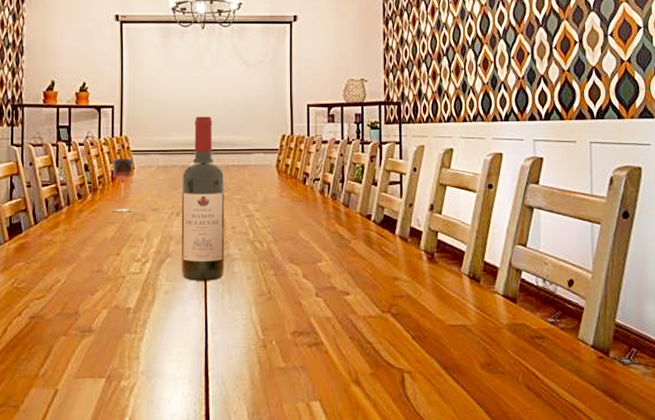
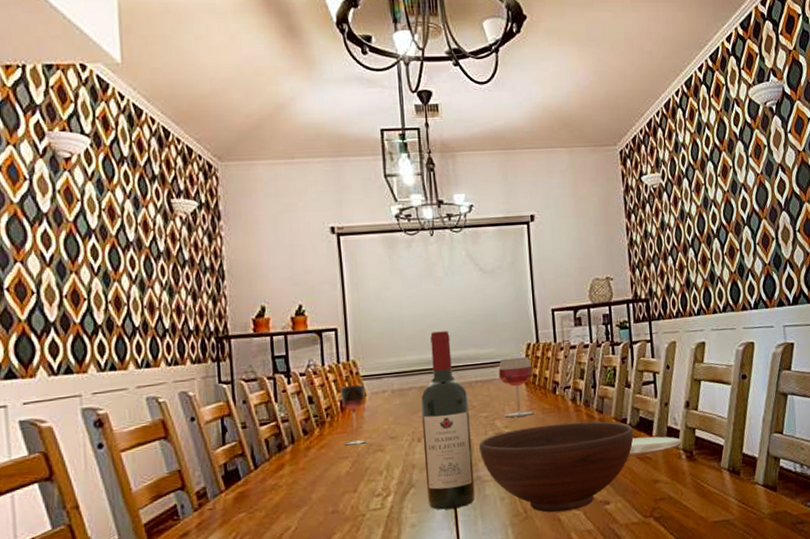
bowl: none [232,212,377,297] -> present [479,421,634,513]
wineglass: none [254,147,285,202] -> present [498,356,534,418]
plate: none [370,234,425,253] -> present [628,436,683,458]

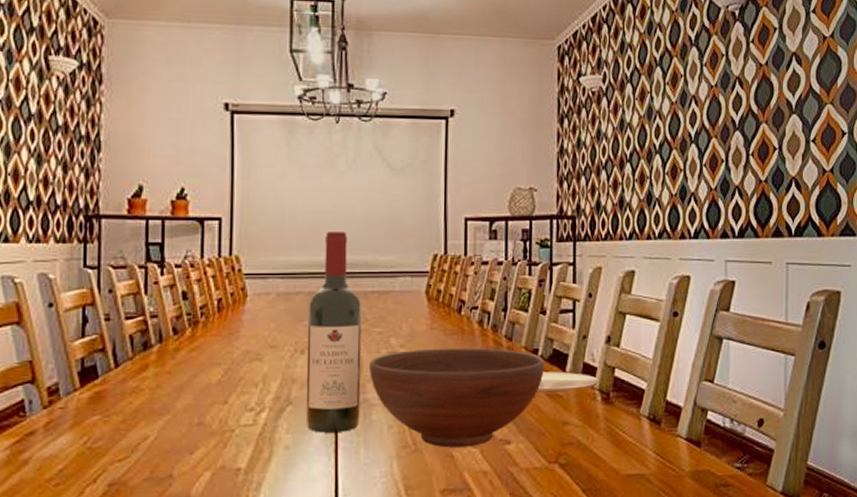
wineglass: present [339,385,367,446] -> none [218,284,246,351]
wineglass: present [498,356,534,418] -> none [399,269,437,336]

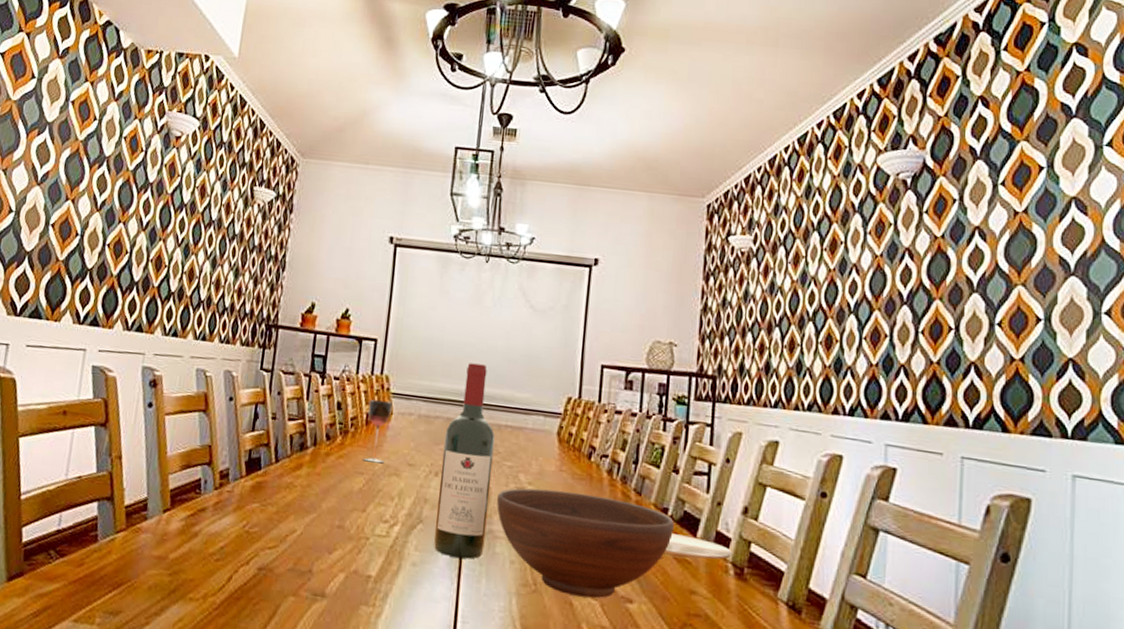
wineglass: none [218,284,246,351] -> present [363,399,393,464]

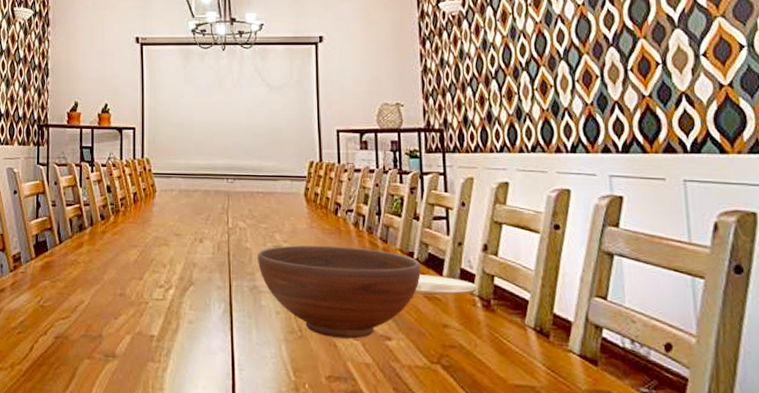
wineglass: present [363,399,393,464] -> none [134,181,155,236]
wine bottle: present [433,363,496,559] -> none [204,140,251,313]

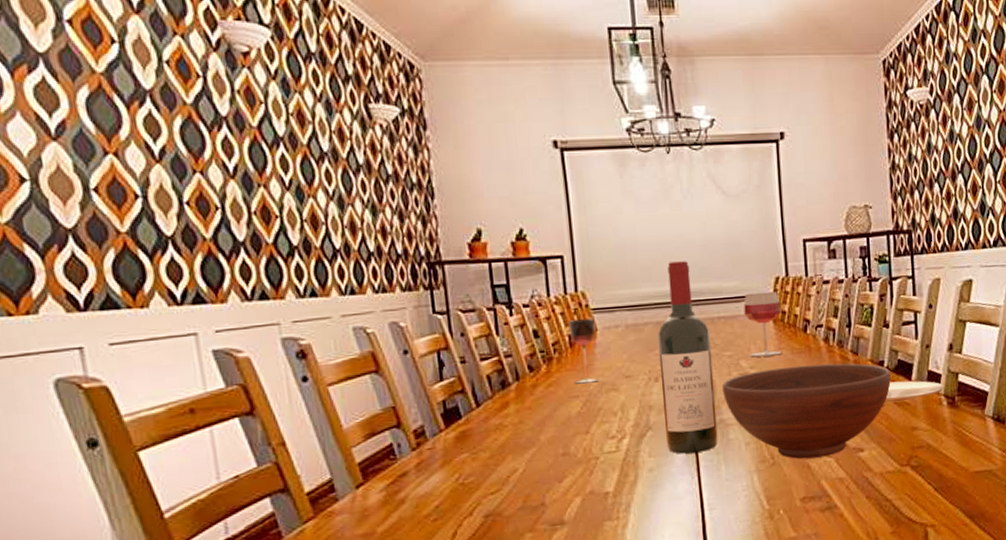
wineglass: none [134,181,155,236] -> present [567,319,599,384]
wine bottle: none [204,140,251,313] -> present [657,261,718,454]
wineglass: none [280,173,315,233] -> present [743,291,783,357]

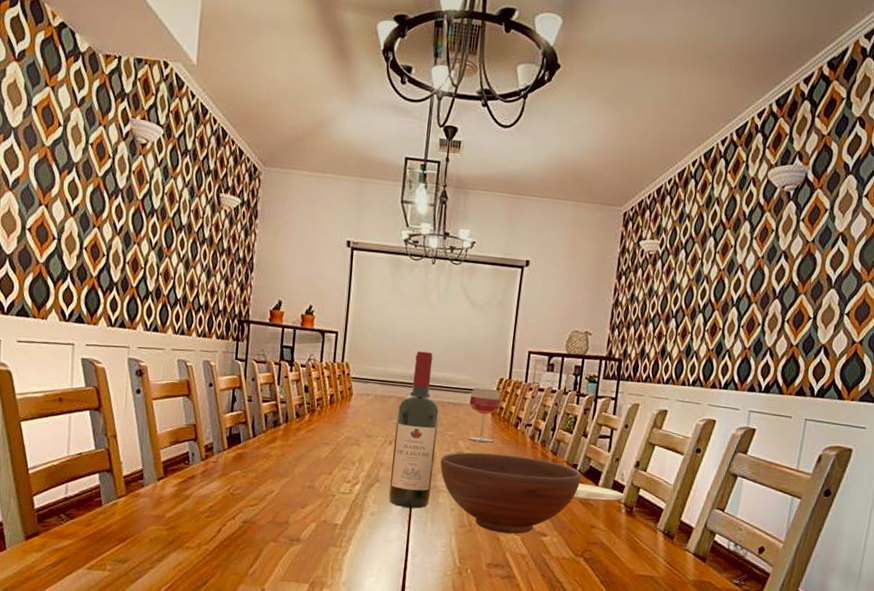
wineglass: present [567,319,599,384] -> none [328,383,352,436]

